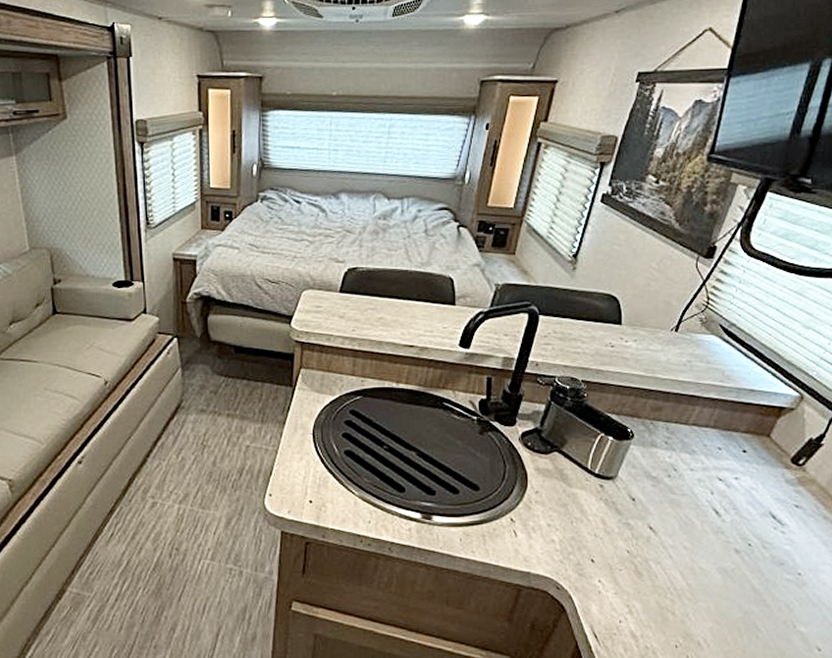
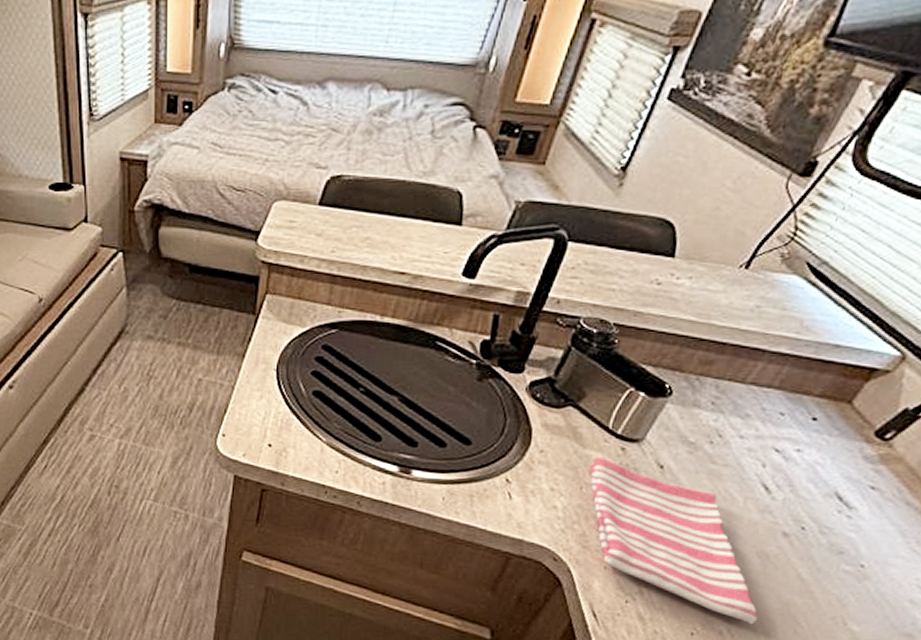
dish towel: none [578,495,726,634] -> present [590,457,758,625]

